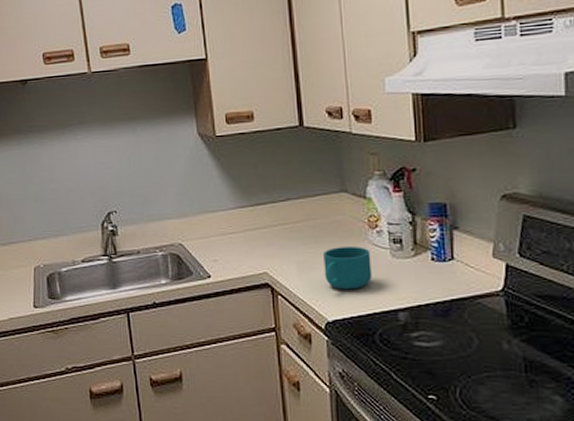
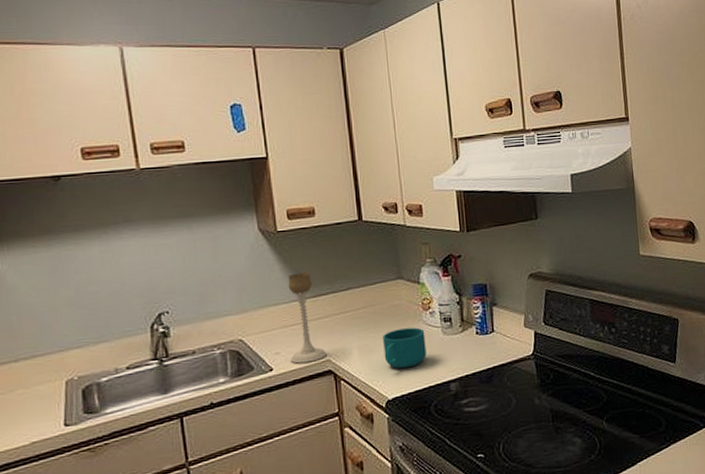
candle holder: none [226,180,264,273] -> present [288,272,327,364]

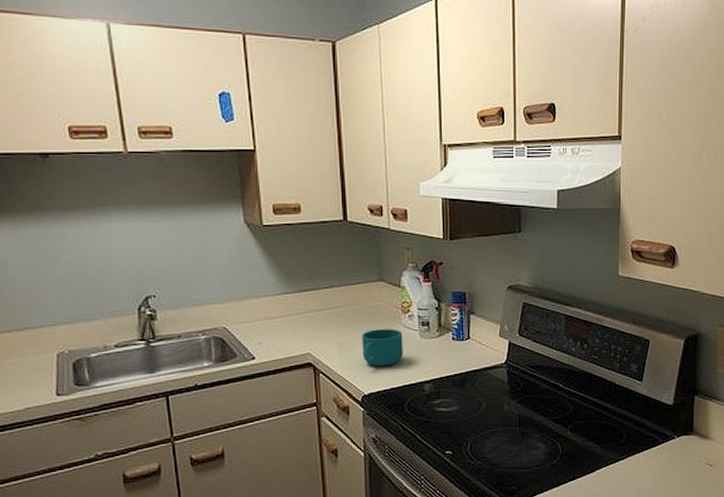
candle holder: present [288,272,327,364] -> none [271,268,307,355]

